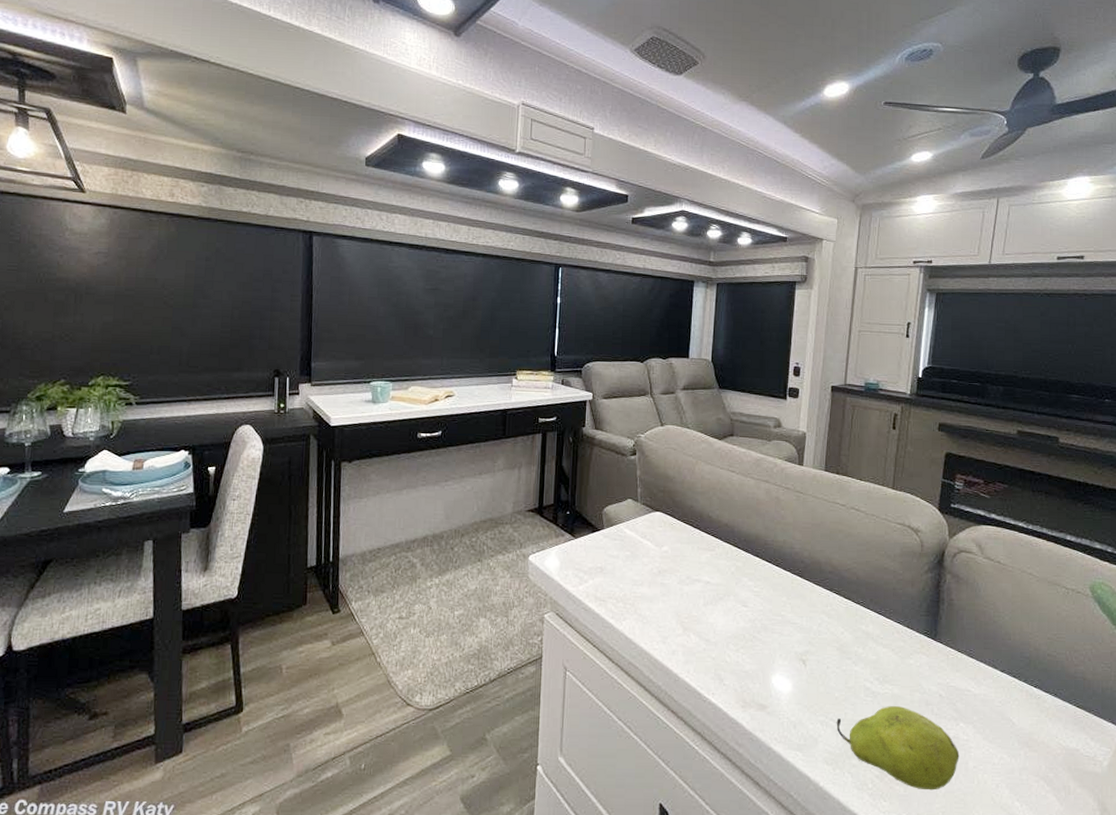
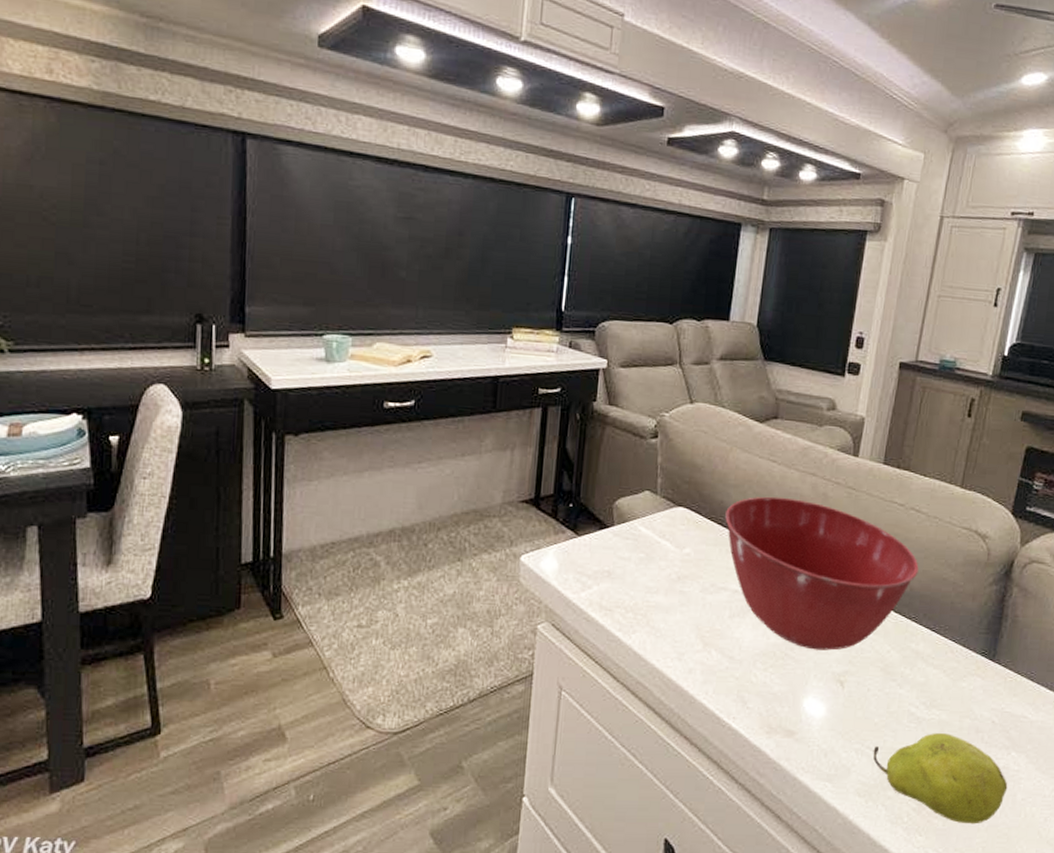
mixing bowl: none [695,501,862,633] -> present [725,496,919,651]

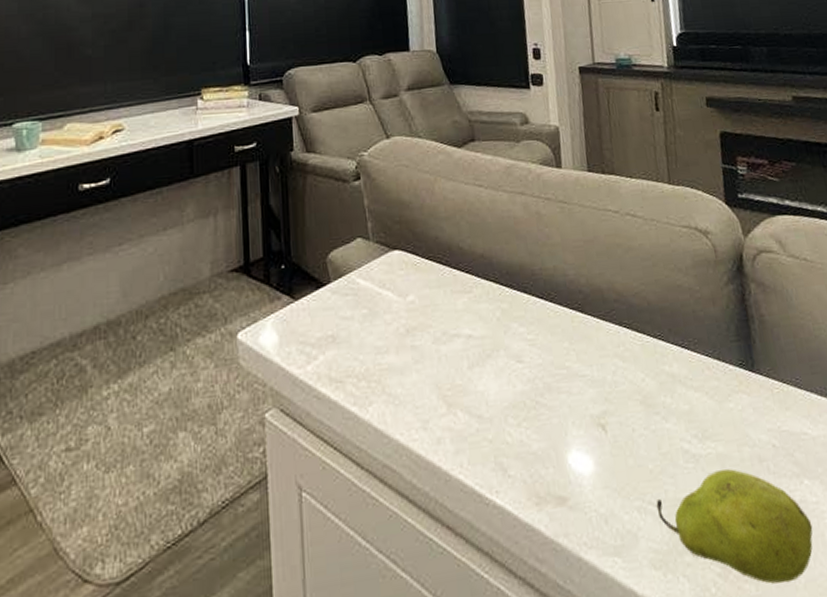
mixing bowl: present [725,496,919,651] -> none [442,222,651,392]

